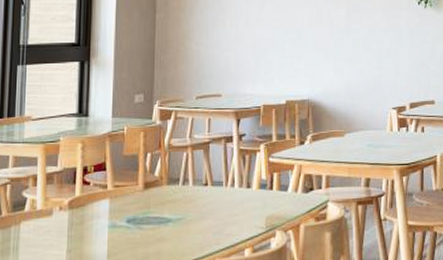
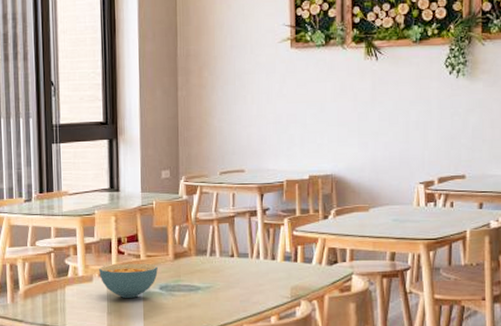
cereal bowl: none [60,194,126,233] -> present [99,263,158,298]

